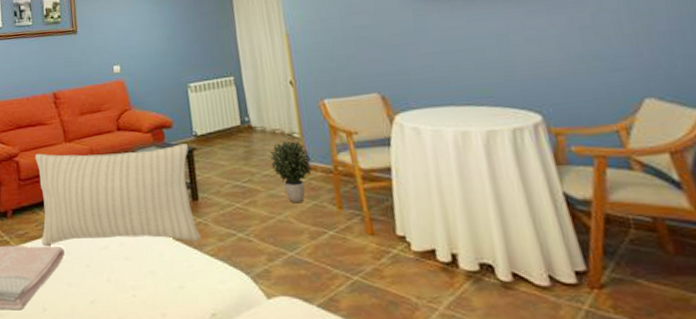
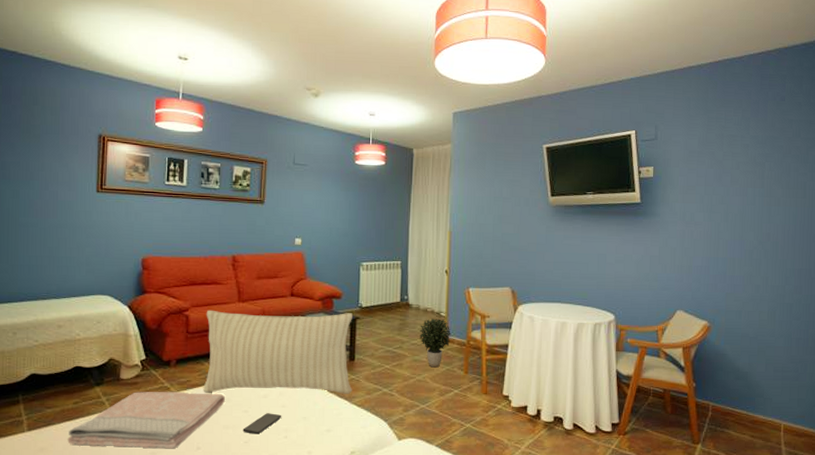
smartphone: none [87,267,127,293] -> present [242,413,282,434]

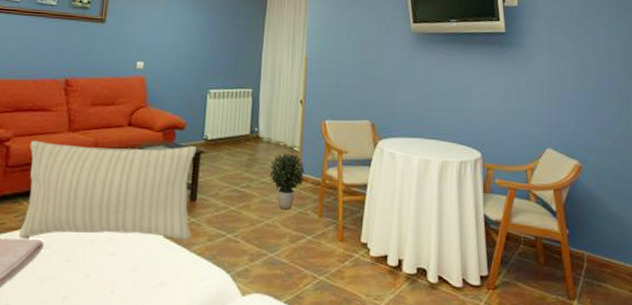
smartphone: present [242,413,282,434] -> none [61,263,109,289]

